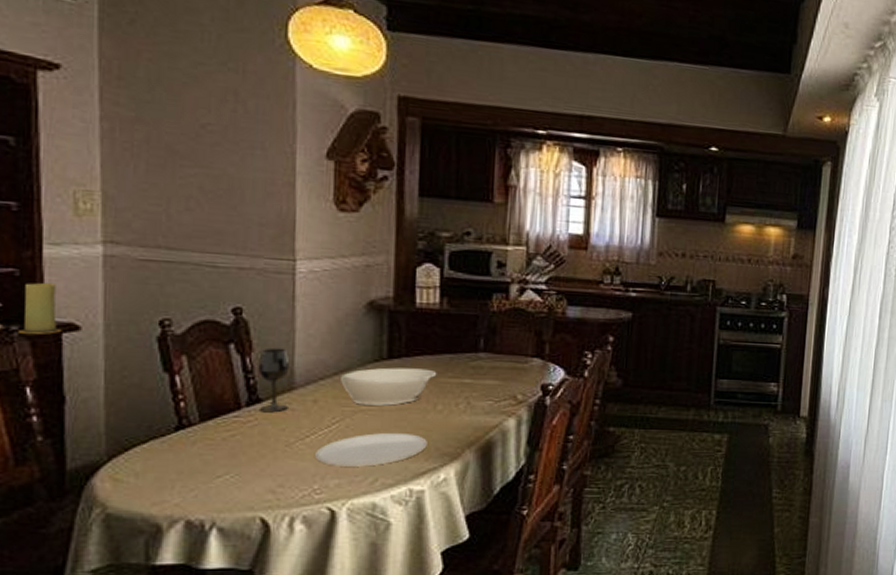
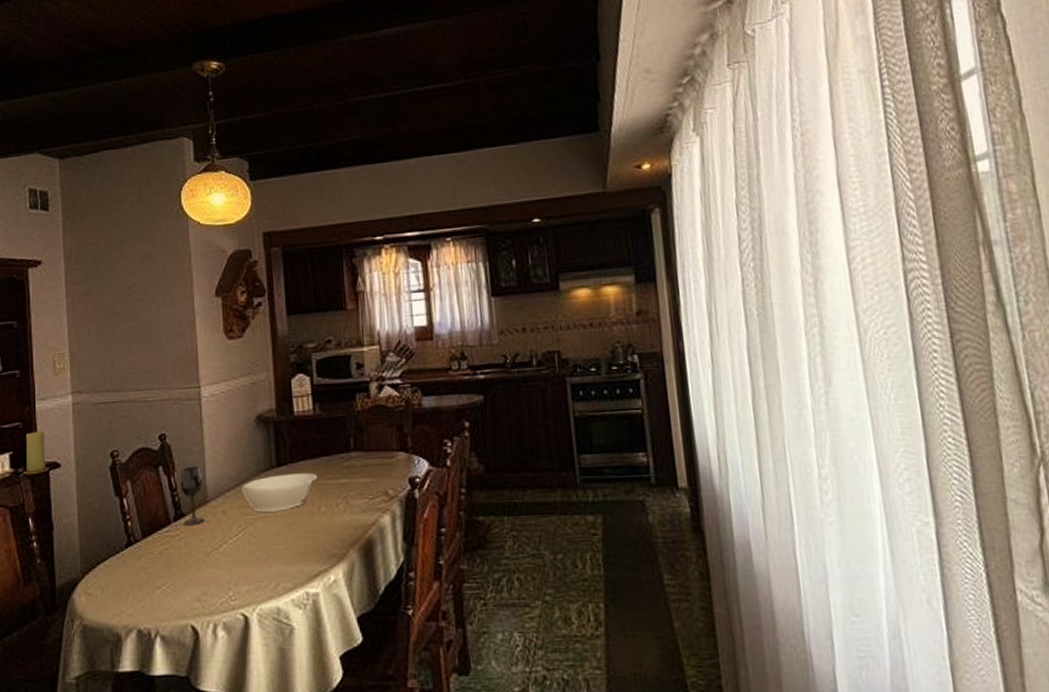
plate: present [315,432,427,467] -> none [228,536,317,573]

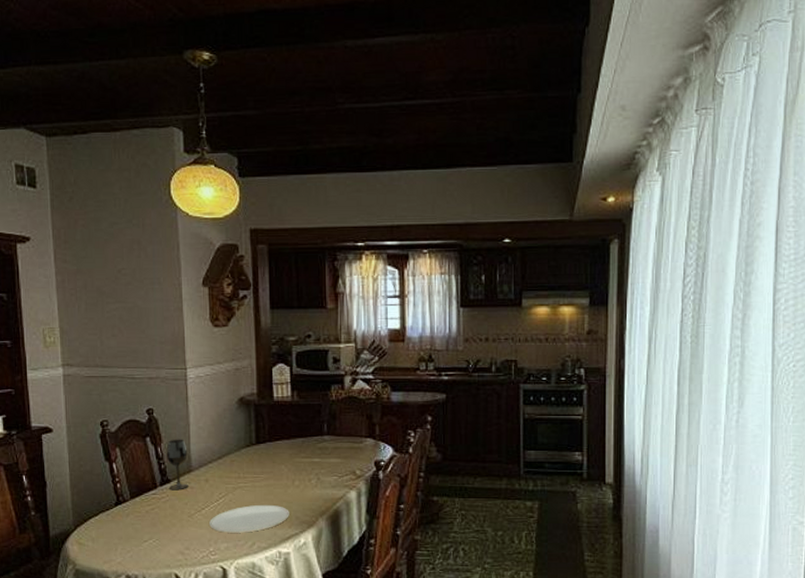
candle: present [23,430,50,475] -> none [16,398,42,437]
plate: none [228,536,317,573] -> present [209,504,289,533]
bowl: present [241,473,318,512] -> none [222,451,293,483]

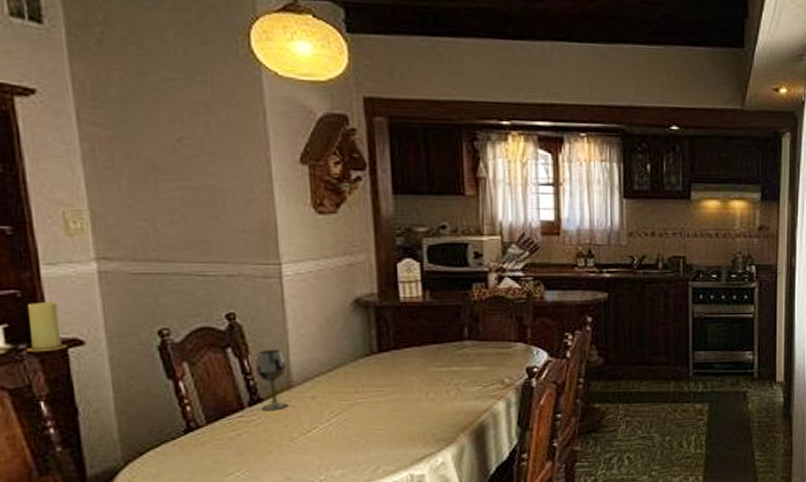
candle: none [16,398,42,437] -> present [27,301,68,353]
plate: present [209,504,289,533] -> none [318,421,423,458]

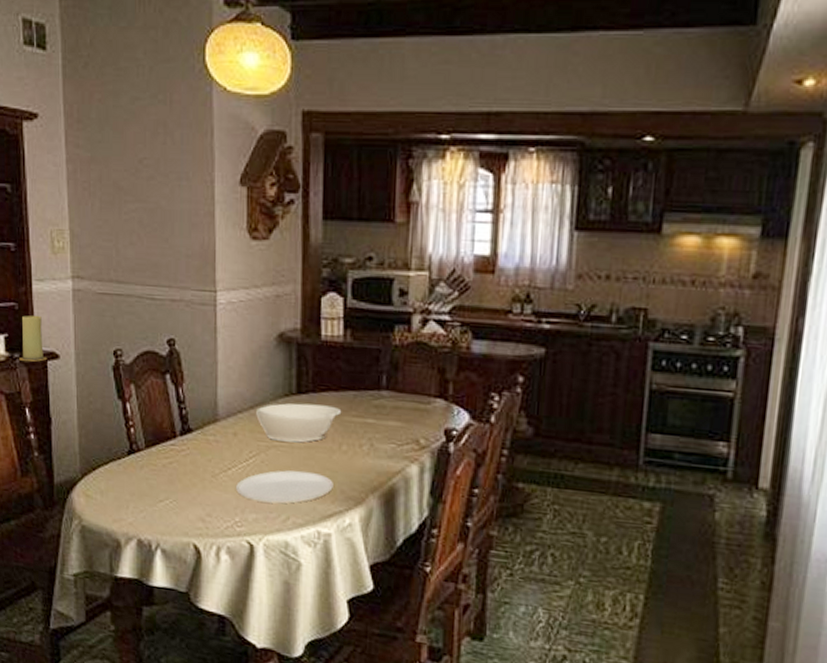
wine glass: present [255,349,288,411] -> none [188,379,214,443]
plate: none [318,421,423,458] -> present [236,470,333,504]
bowl: none [334,360,426,398] -> present [255,403,342,443]

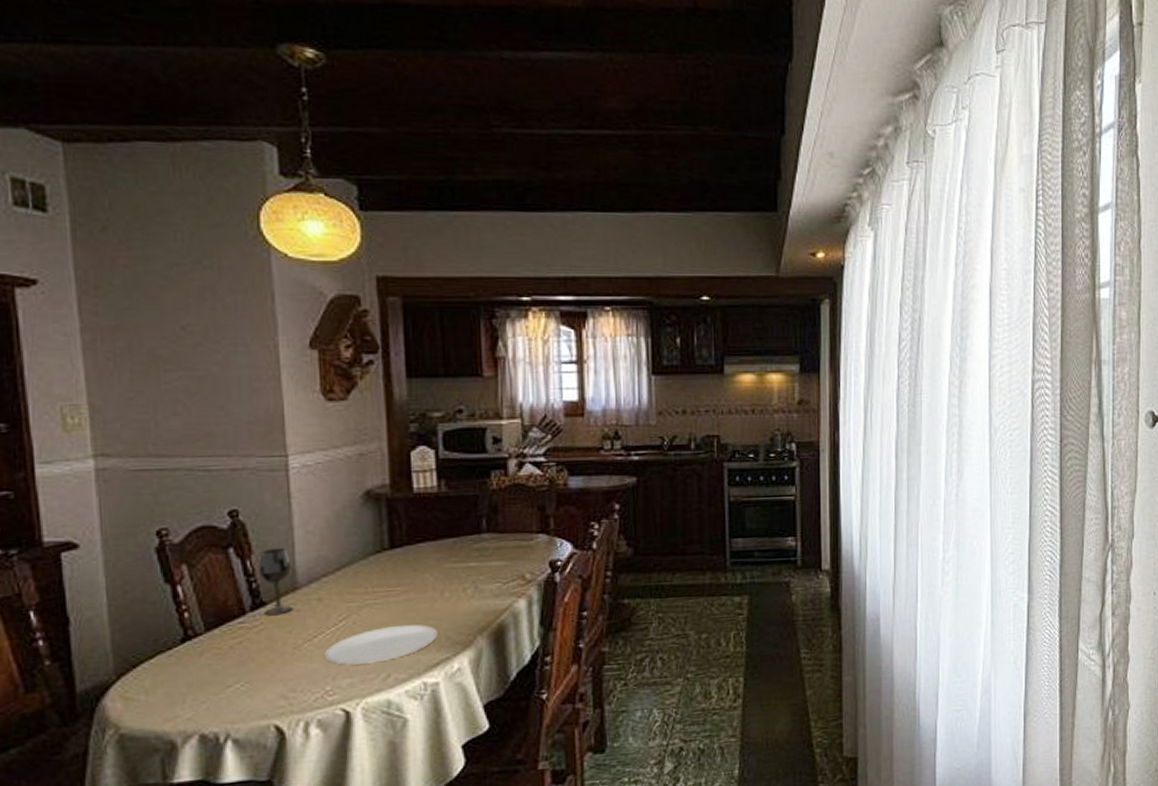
candle: present [19,315,48,362] -> none [18,502,61,558]
wine glass: none [188,379,214,443] -> present [259,547,293,616]
bowl: present [255,403,342,443] -> none [342,555,441,599]

